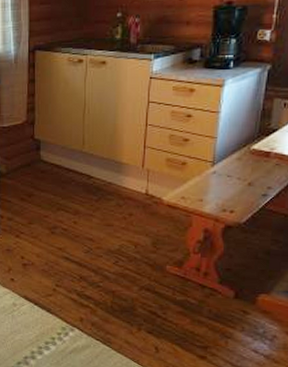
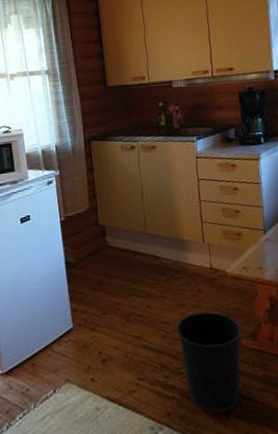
wastebasket: none [100,234,167,326] -> present [176,311,241,413]

